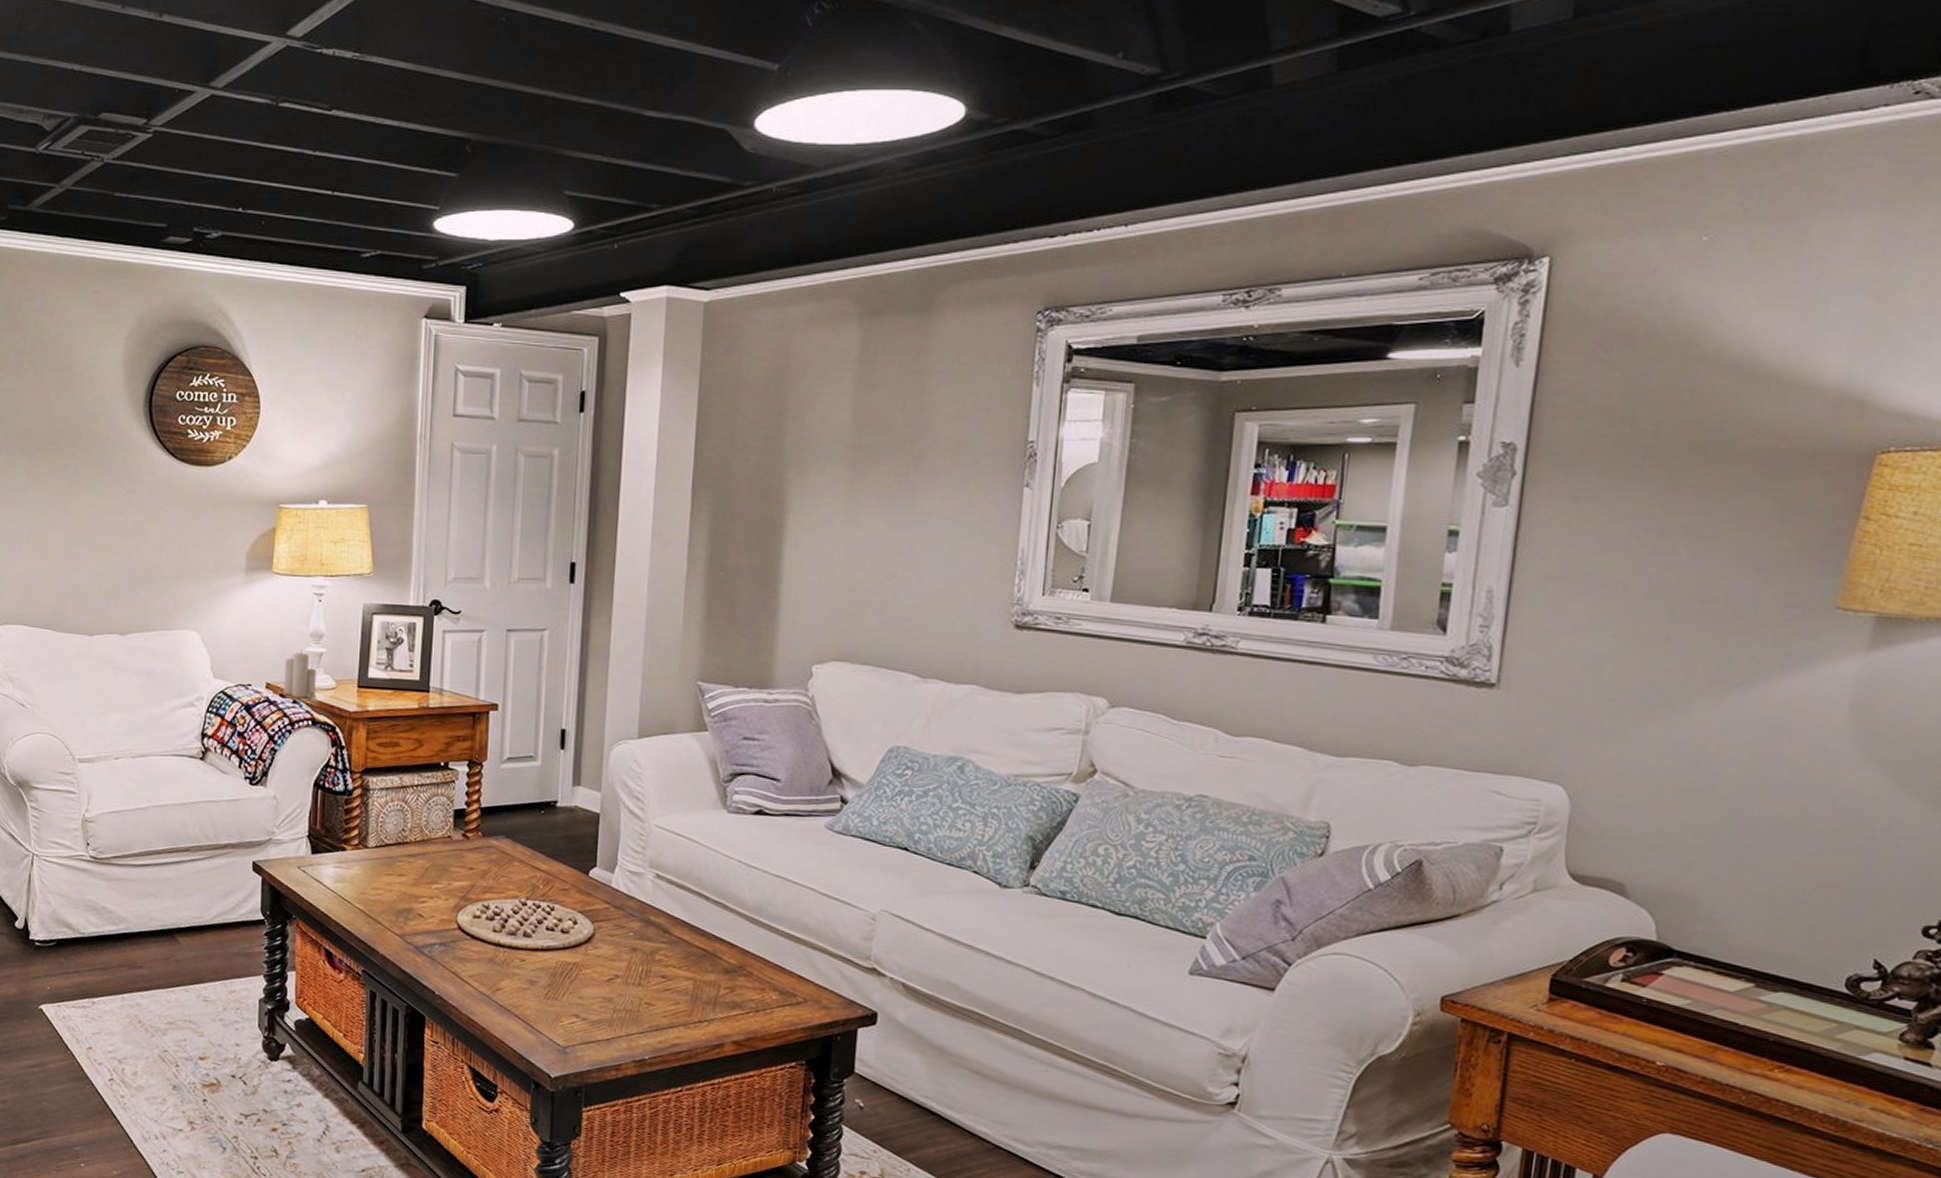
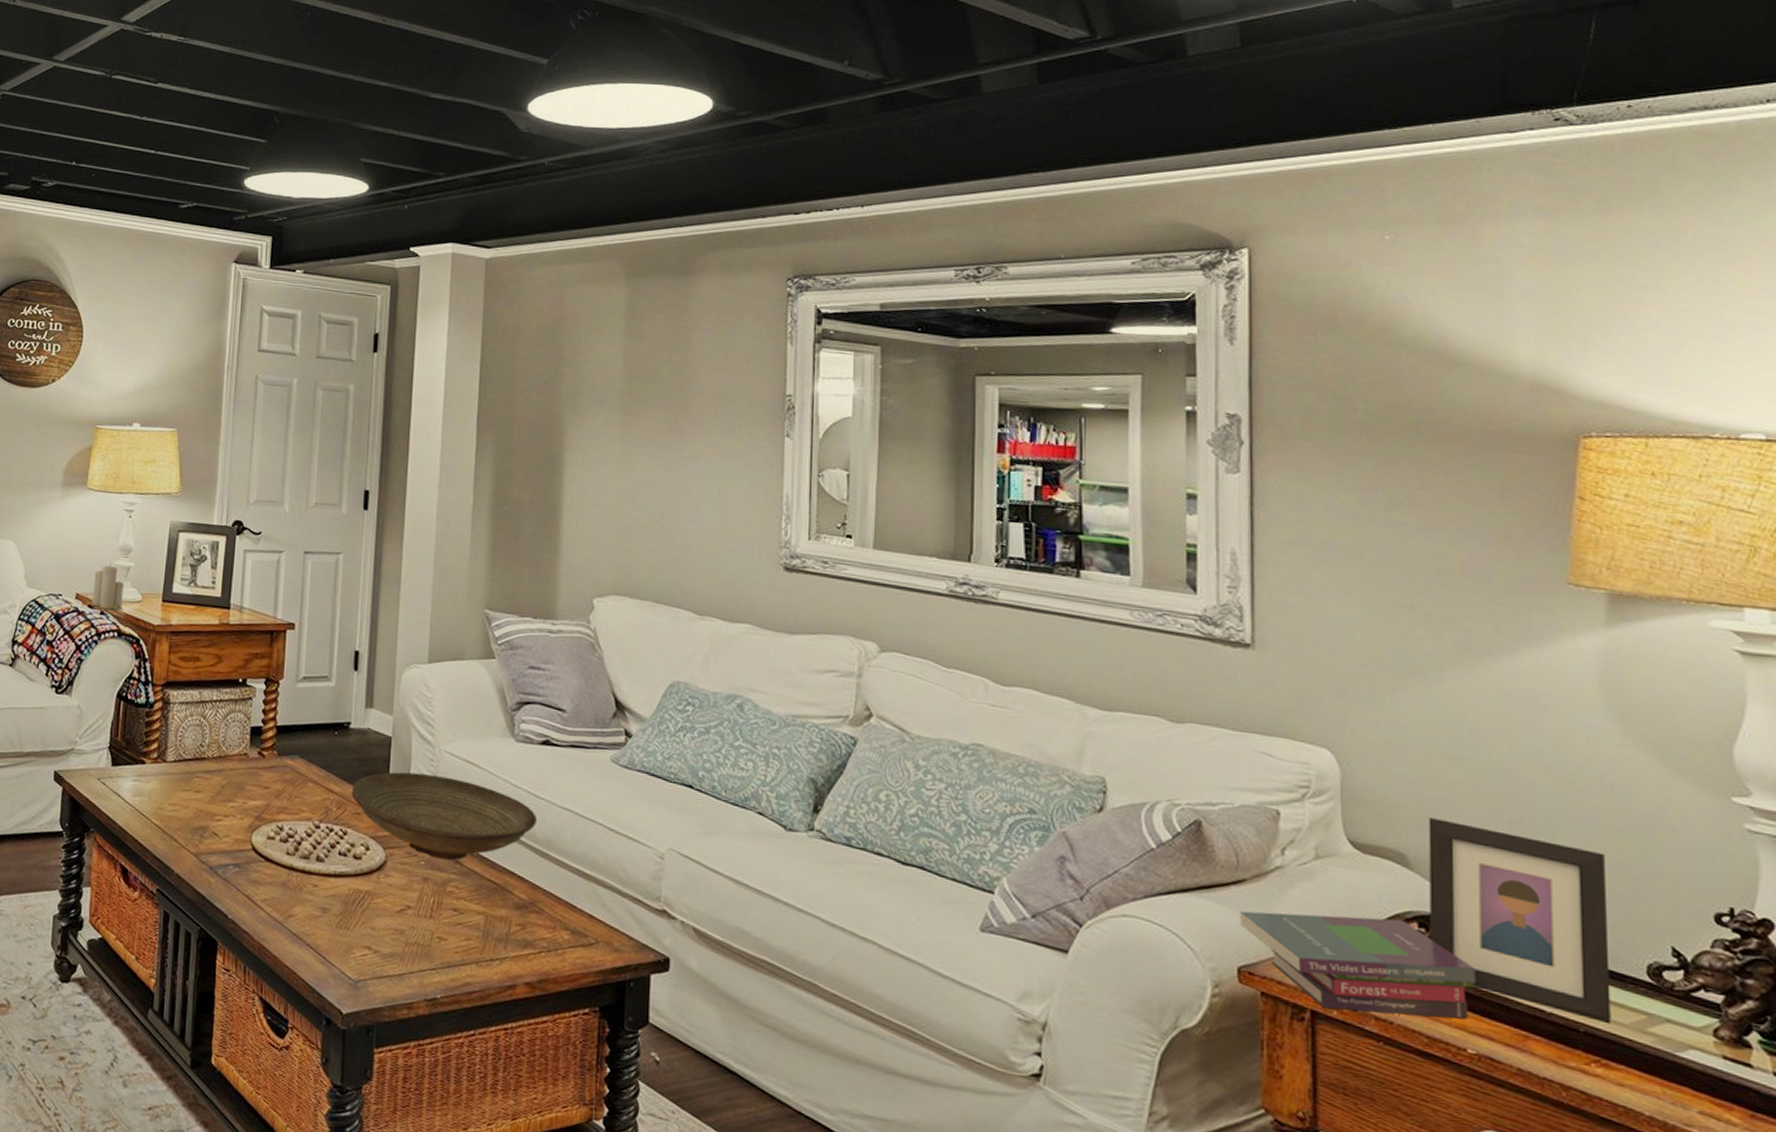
decorative bowl: none [558,847,748,930] -> present [351,772,537,861]
books: none [1449,944,1677,1035] -> present [1240,911,1476,1020]
picture frame: none [1636,848,1824,1034] -> present [1428,818,1612,1025]

